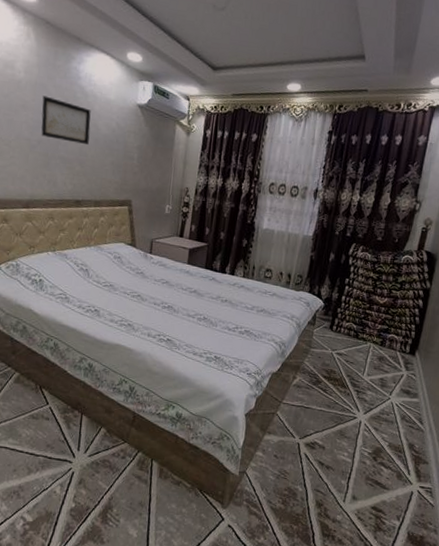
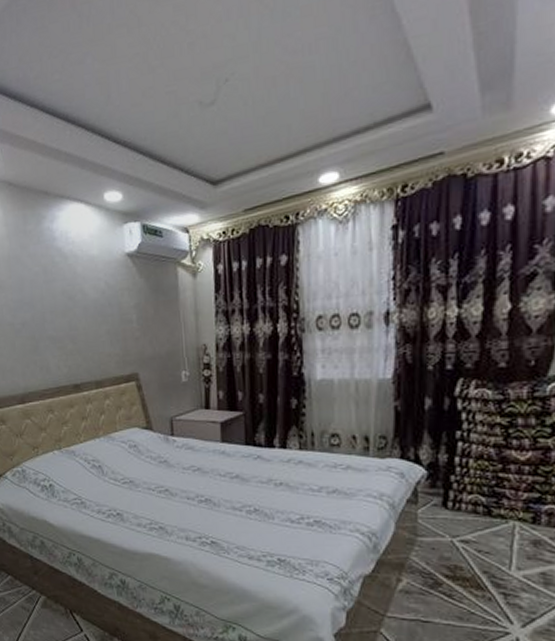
wall art: present [41,95,91,144] -> none [19,269,78,318]

